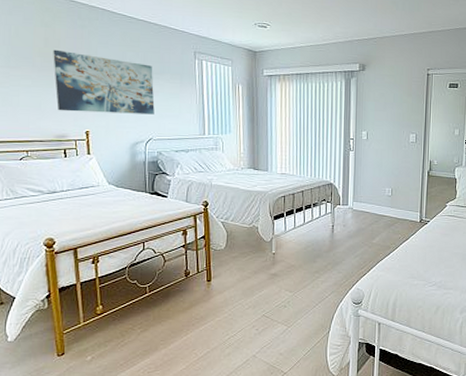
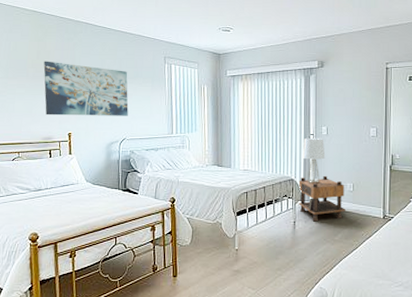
nightstand: none [338,180,384,226] -> present [299,175,345,222]
lamp: none [341,142,365,189] -> present [302,137,326,185]

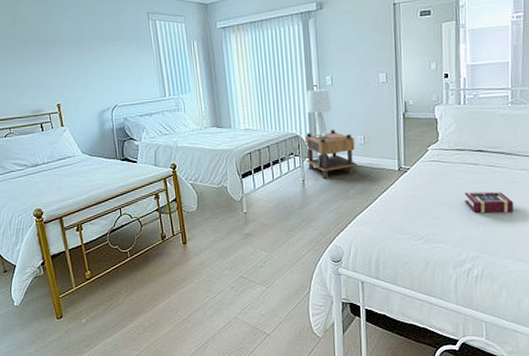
wall art: present [43,61,129,116] -> none [20,28,116,87]

